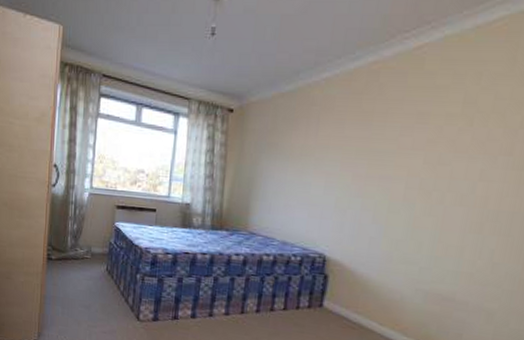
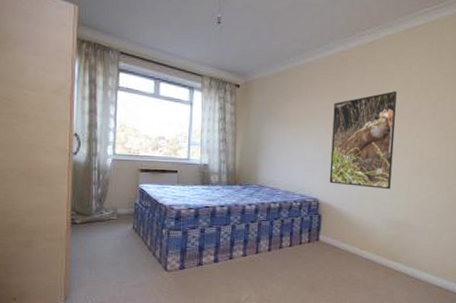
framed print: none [342,114,453,250] -> present [329,91,397,190]

